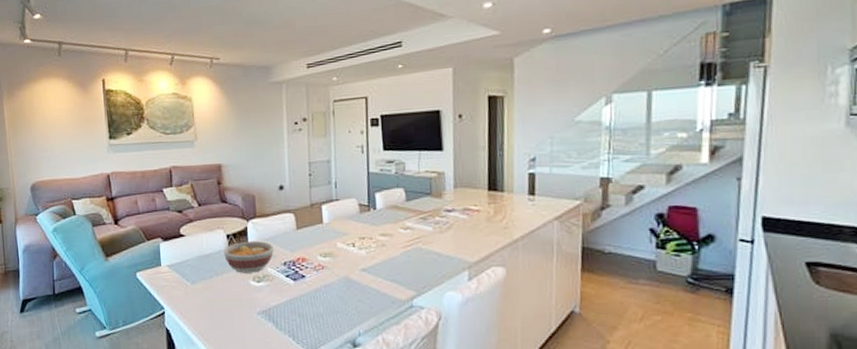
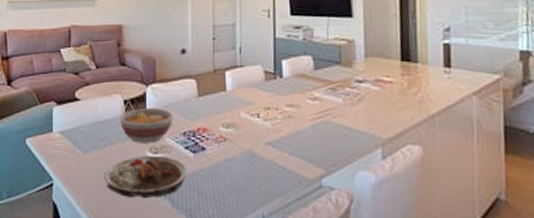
plate: none [211,284,289,323] -> present [104,156,187,199]

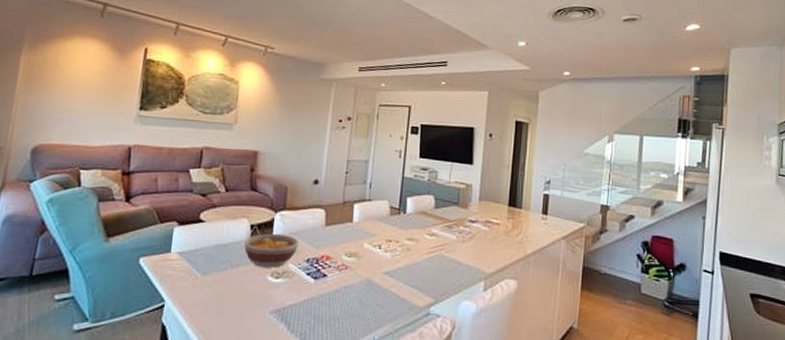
plate: present [104,156,187,199] -> none [220,280,306,322]

